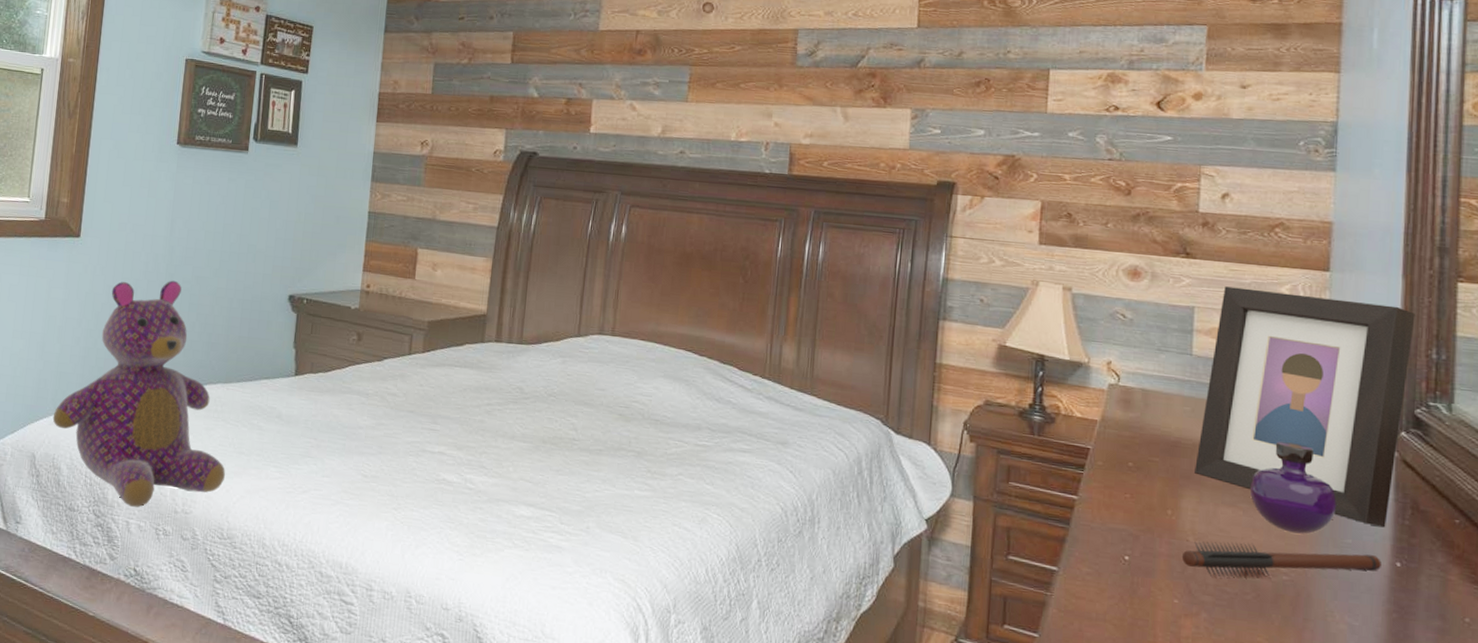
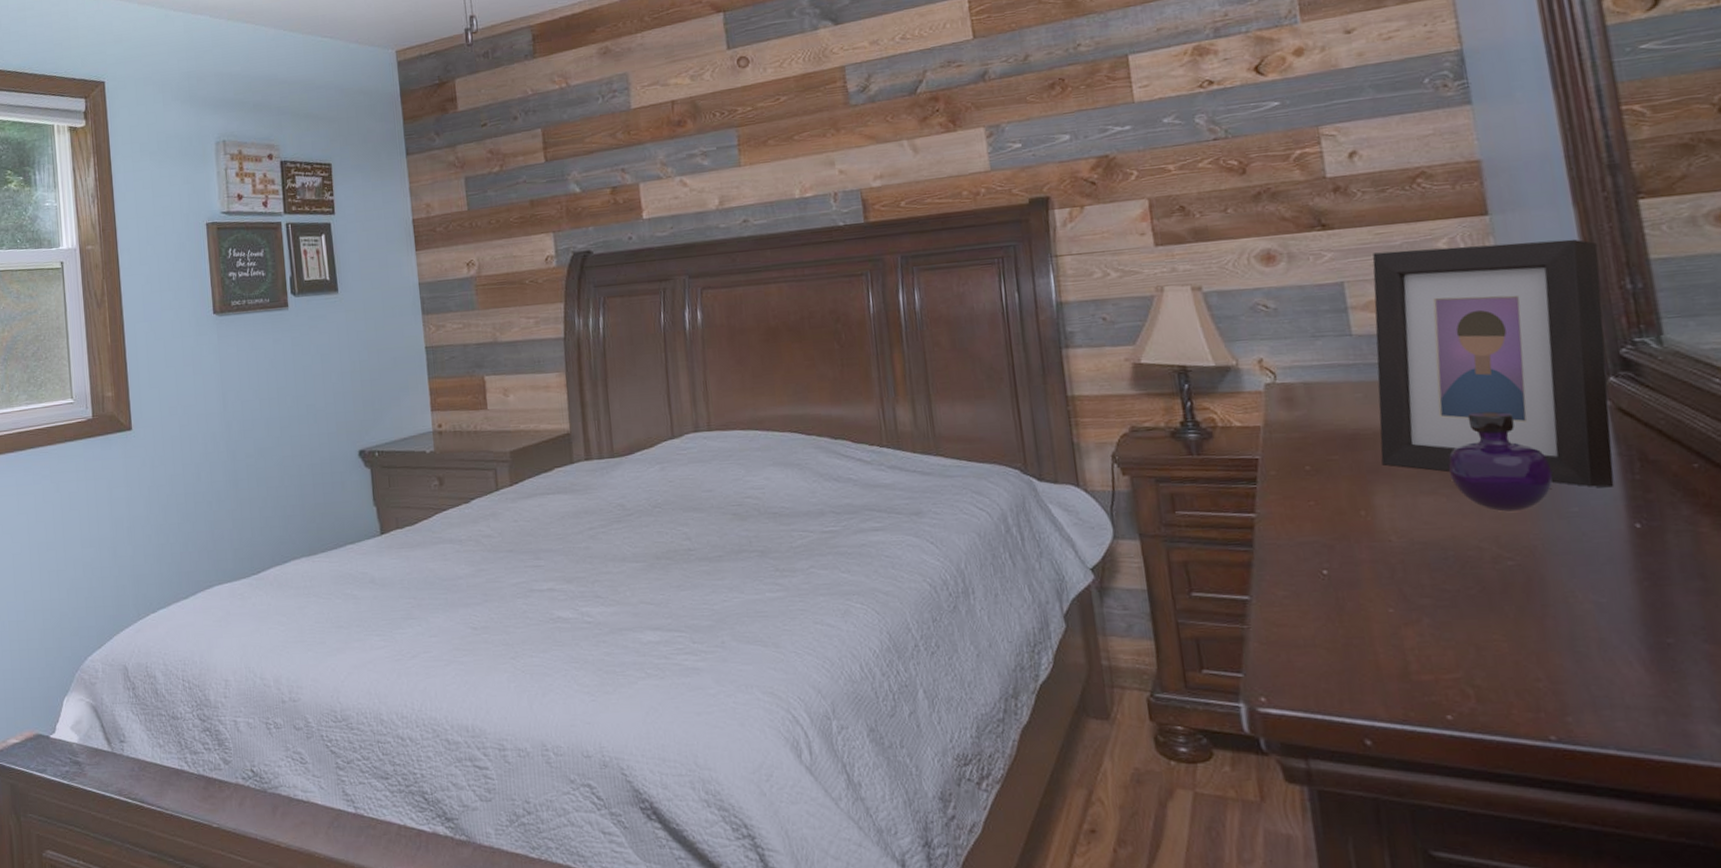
teddy bear: present [52,280,226,508] -> none [138,457,328,705]
hairbrush: present [1181,541,1381,578] -> none [1386,520,1619,576]

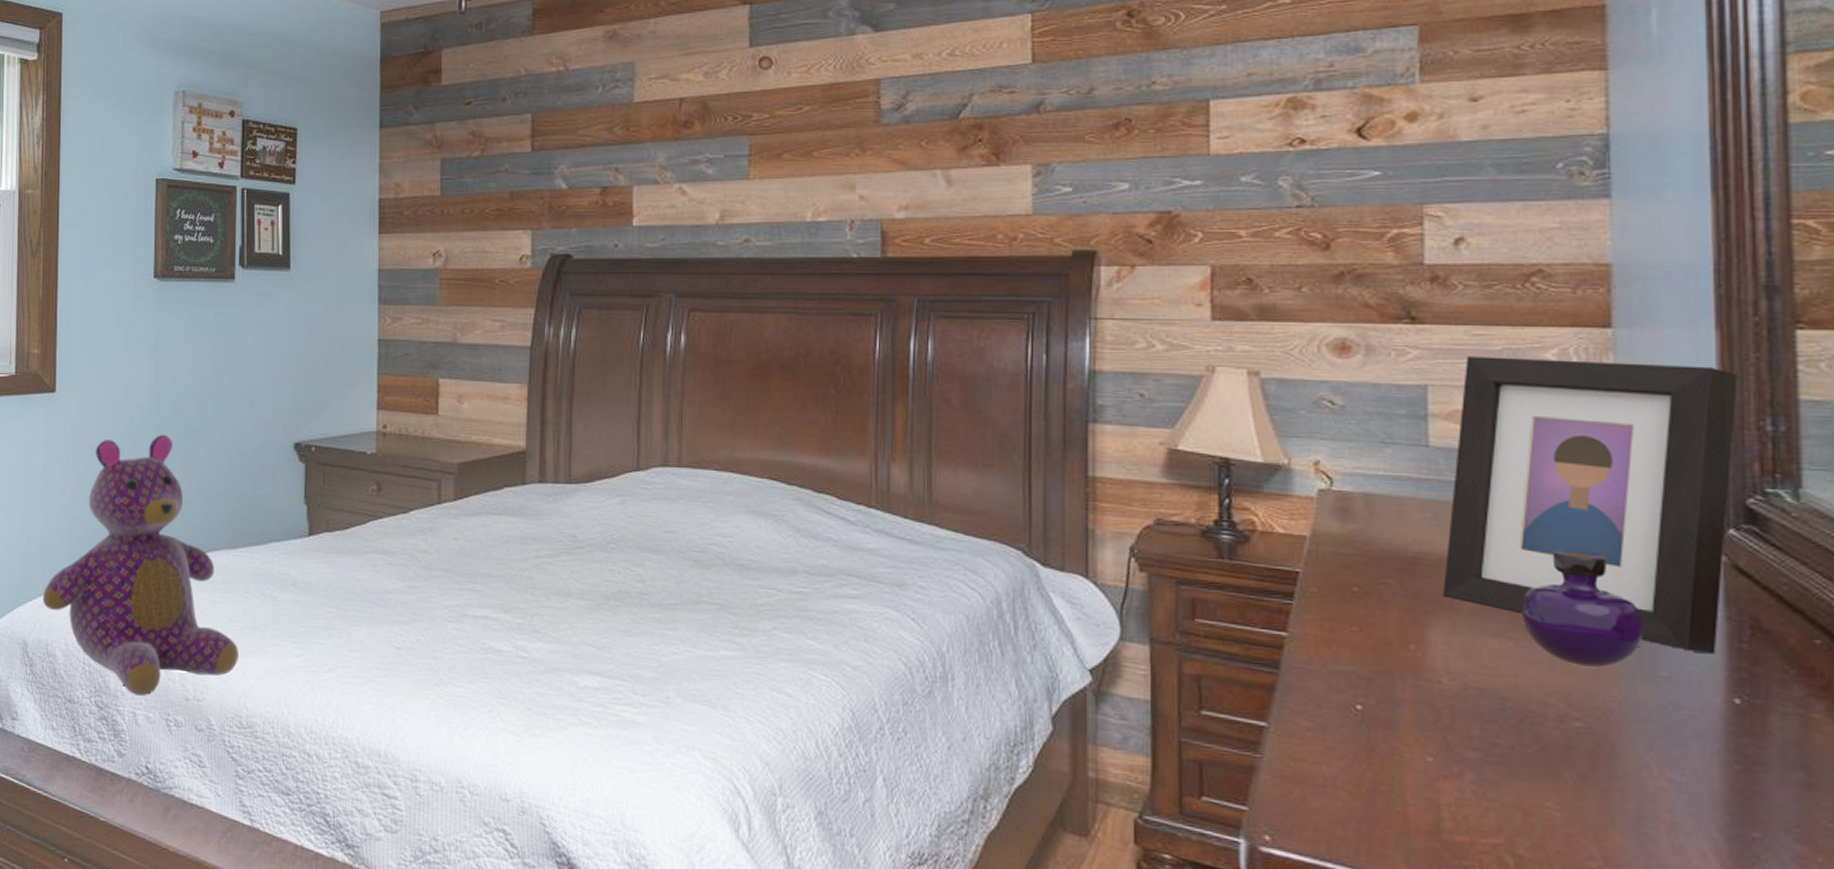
teddy bear: none [138,457,328,705] -> present [42,434,240,697]

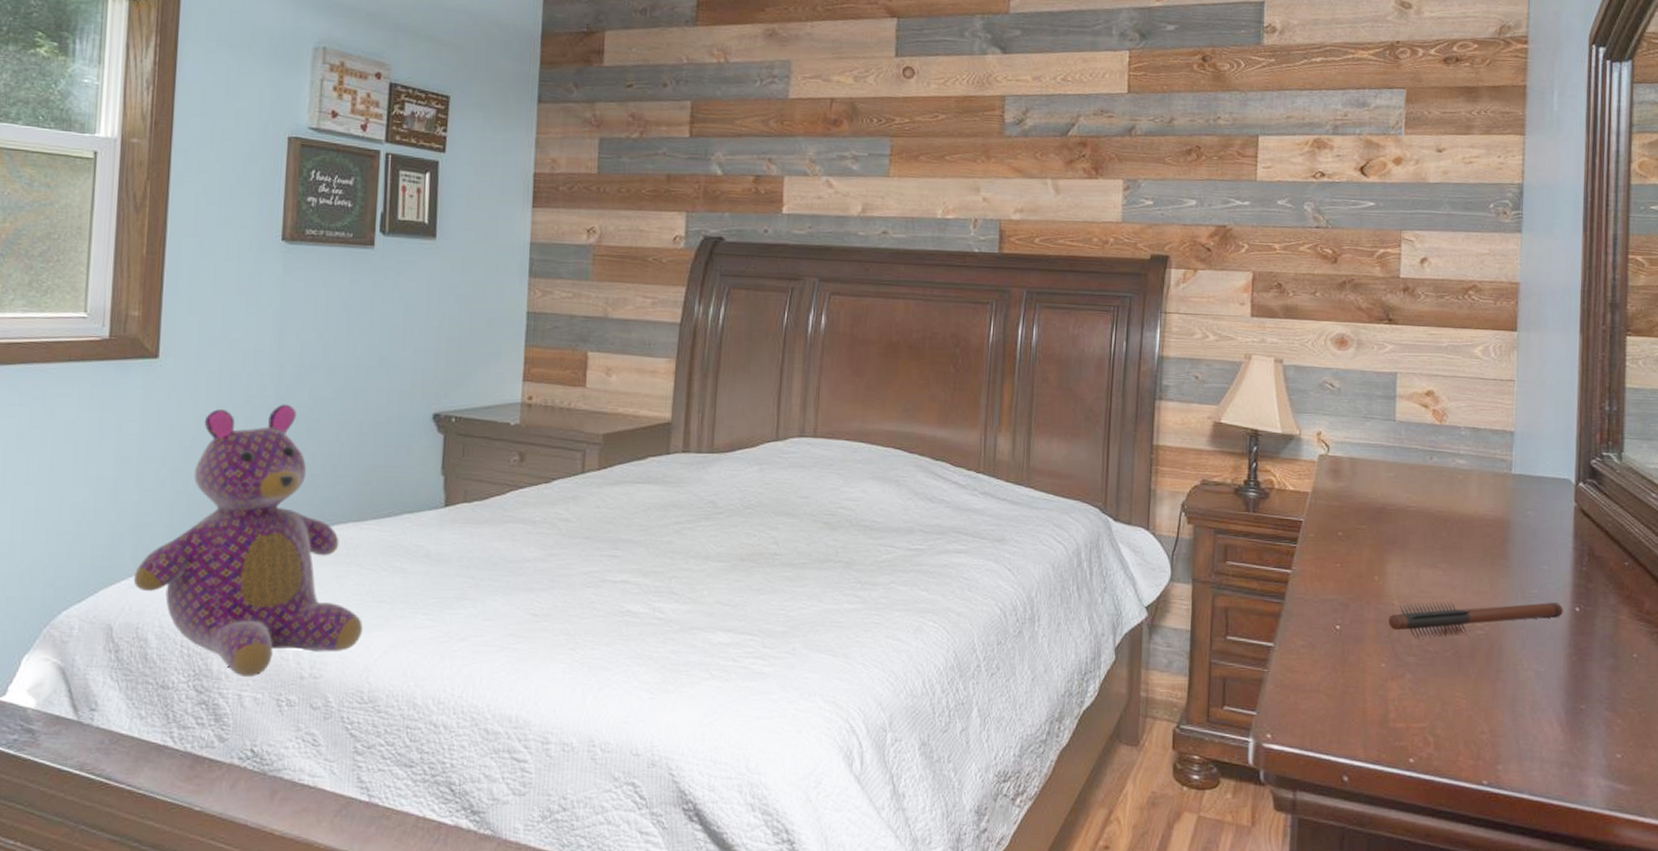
hairbrush: none [1433,681,1713,728] -> present [1388,601,1563,638]
picture frame: present [1443,356,1738,654] -> none [1399,351,1591,575]
perfume bottle: present [1520,550,1644,668] -> none [1448,500,1525,588]

